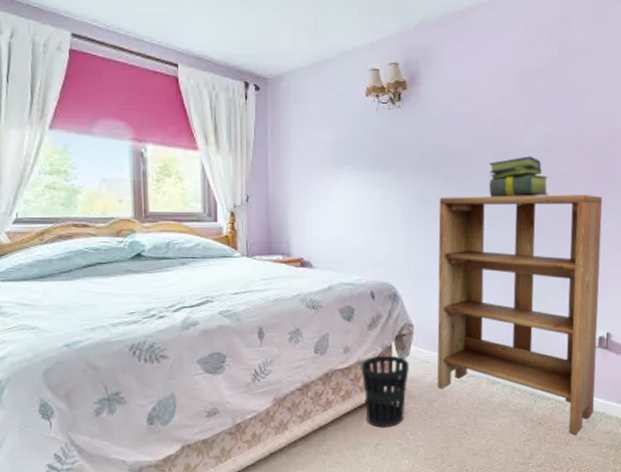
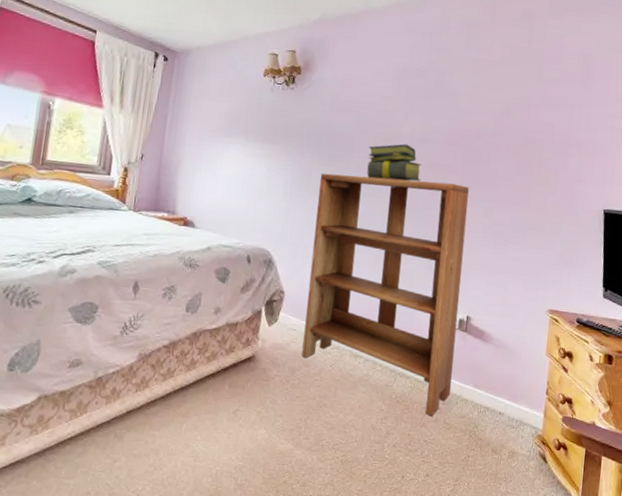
wastebasket: present [361,355,409,428] -> none [229,319,277,394]

